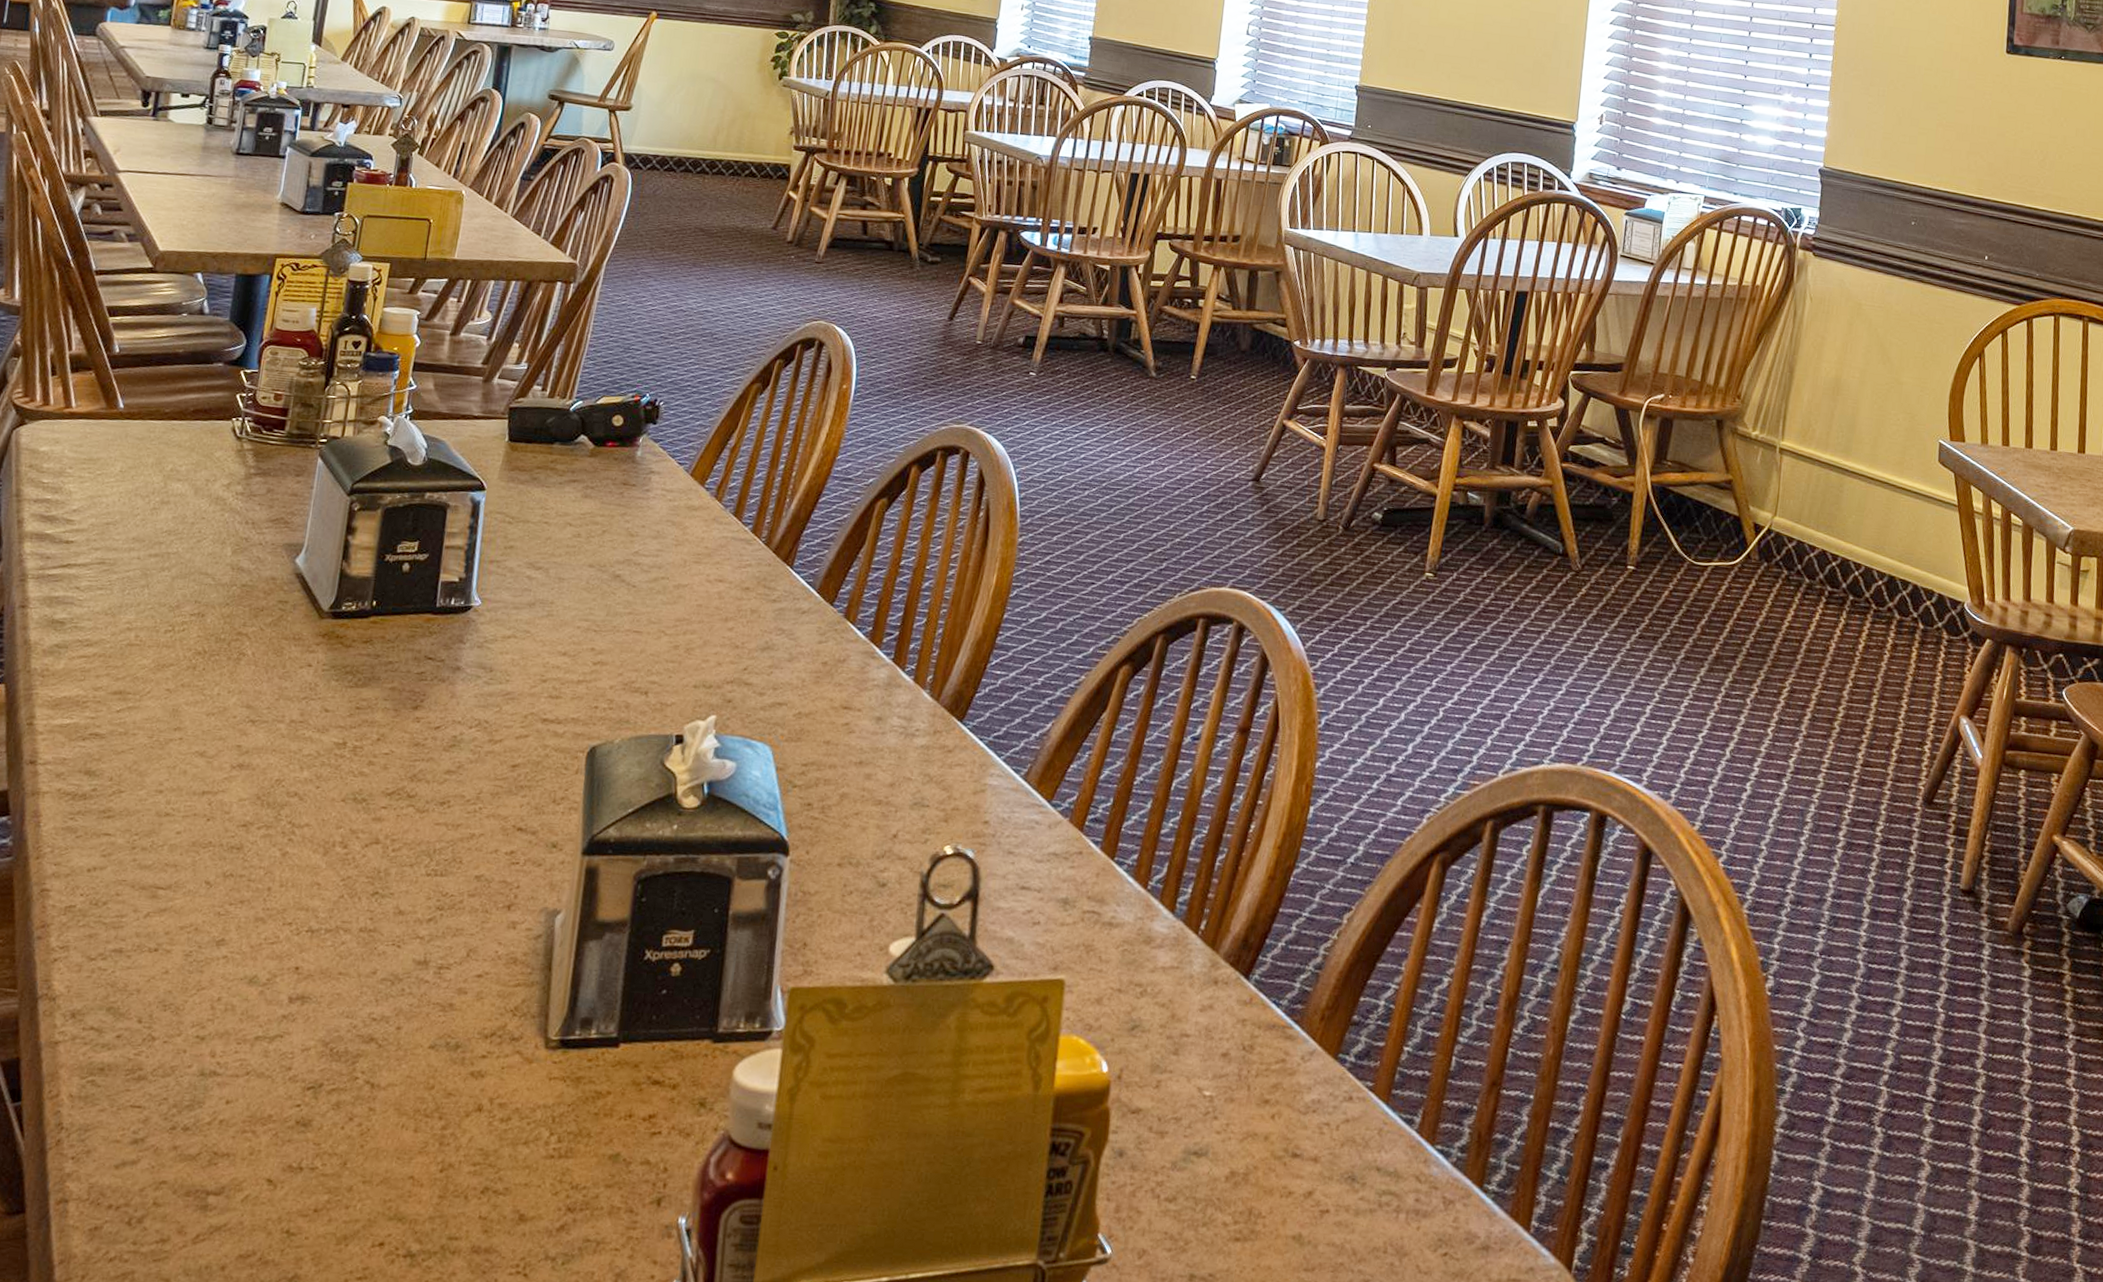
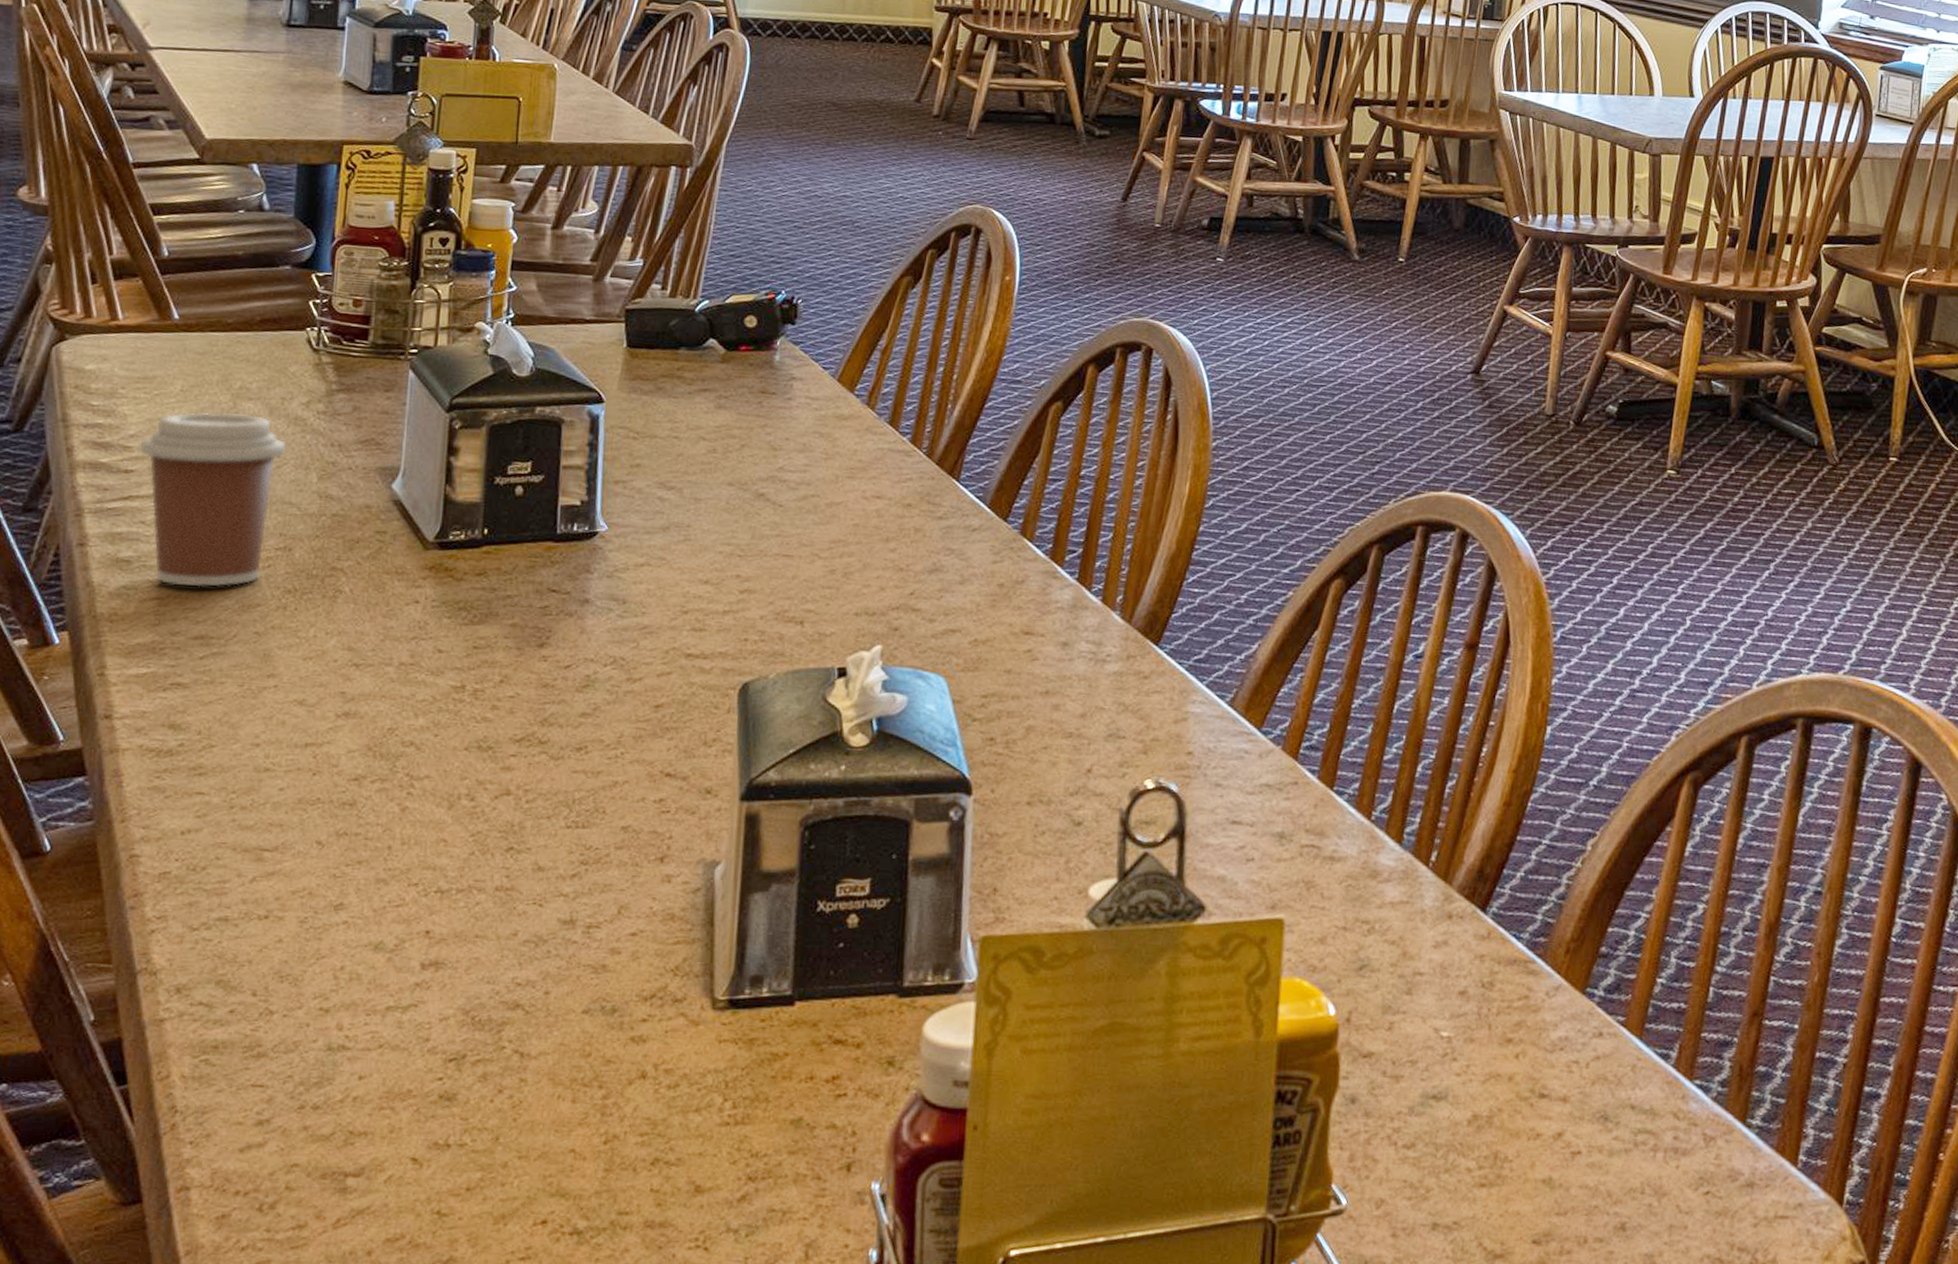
coffee cup: none [80,491,207,648] -> present [140,412,286,587]

